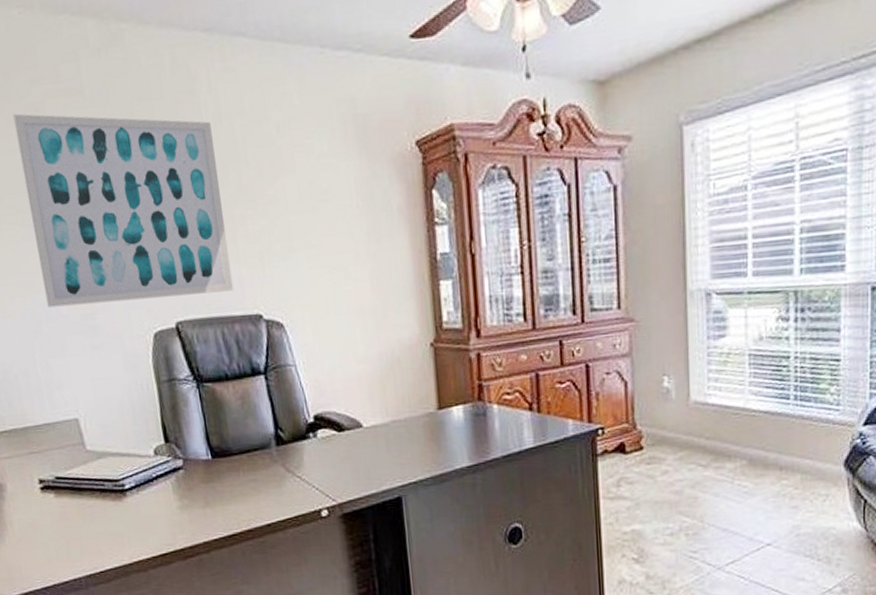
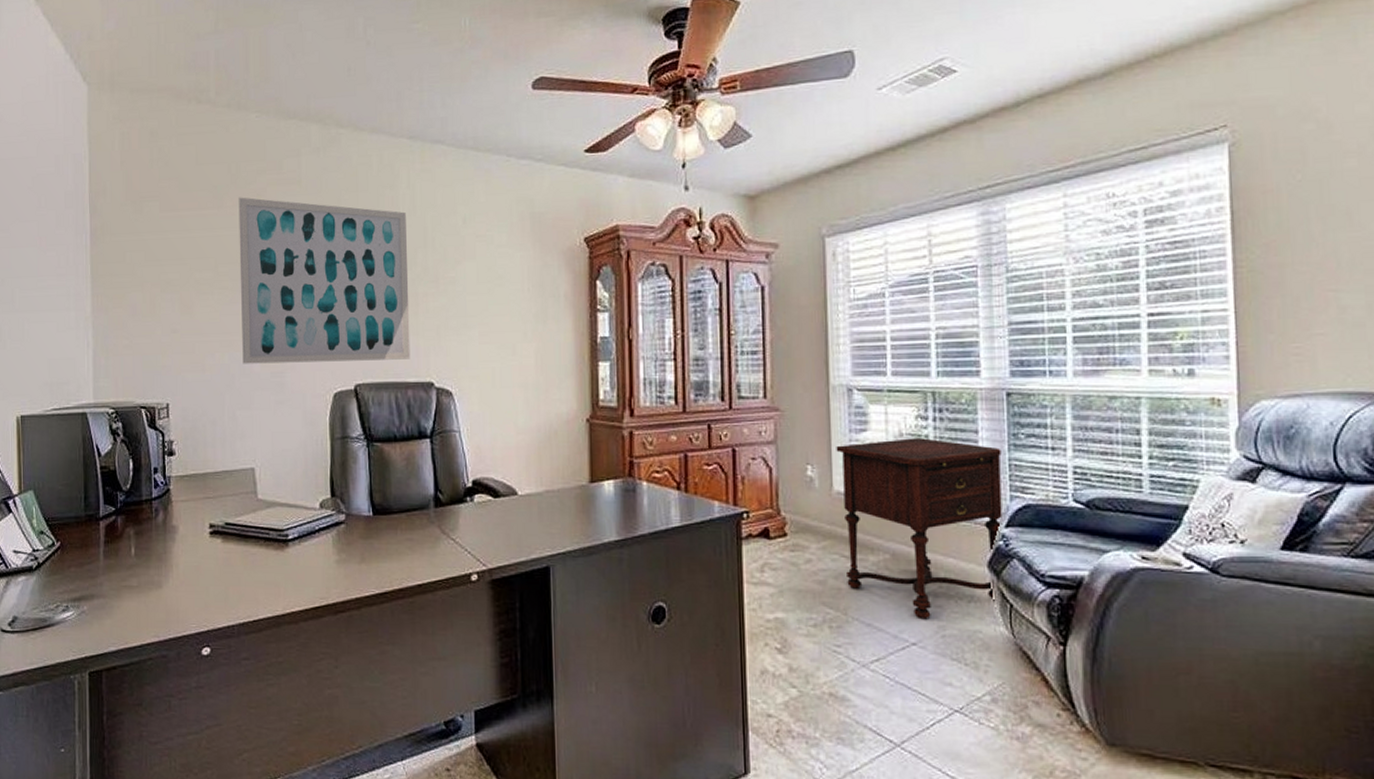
side table: none [693,340,863,521] -> present [836,438,1003,620]

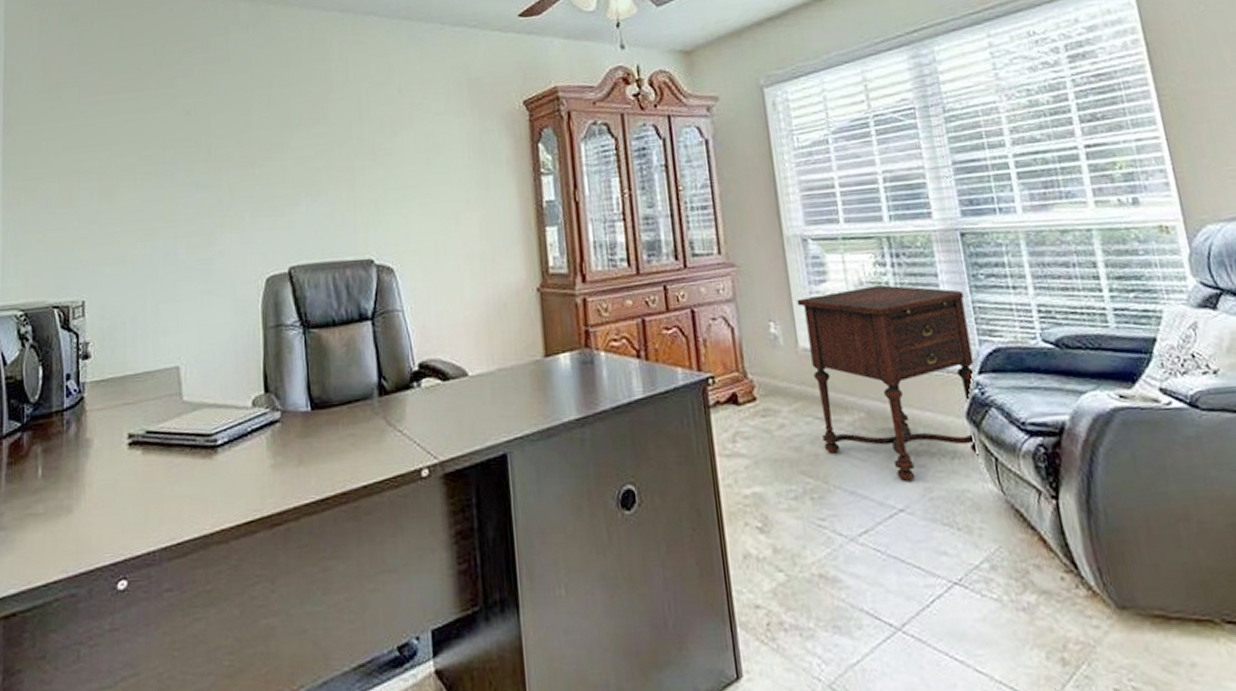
wall art: present [238,197,411,364] -> none [163,78,348,253]

